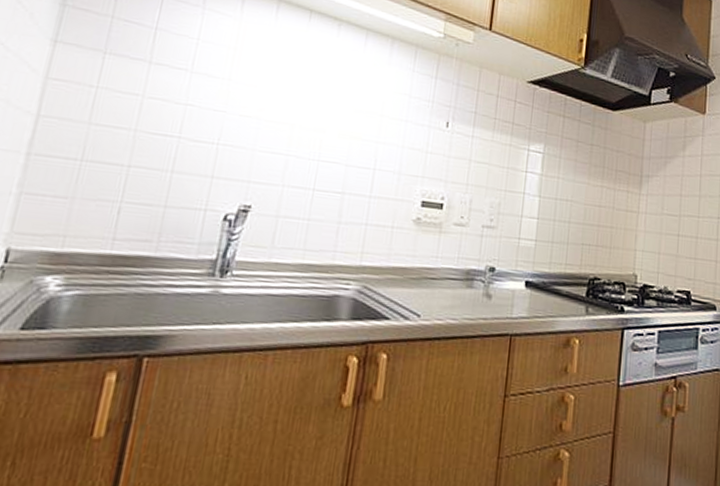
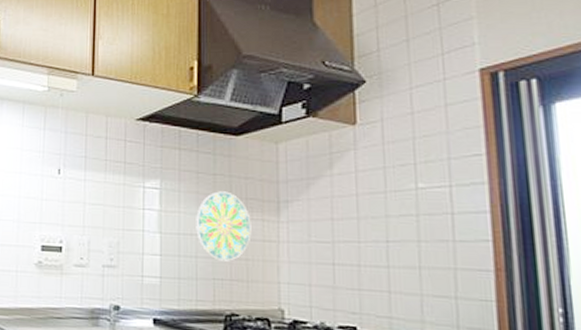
decorative plate: none [571,161,619,228] -> present [196,191,252,261]

